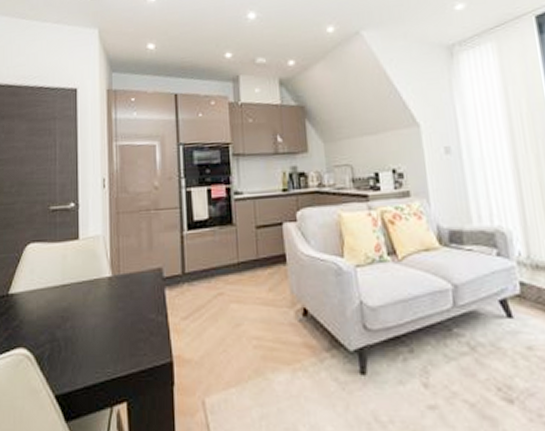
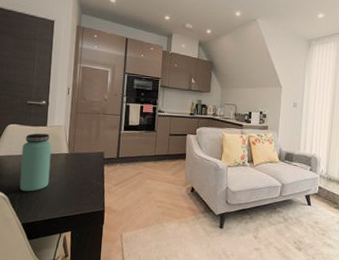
bottle: none [48,250,89,344] -> present [19,133,52,192]

